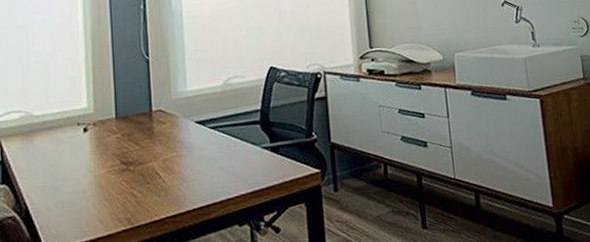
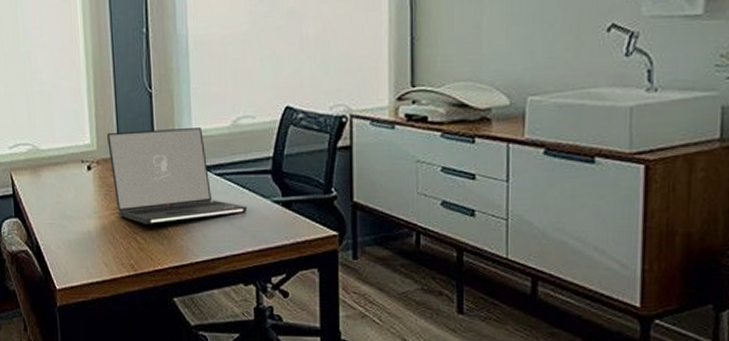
laptop: none [105,88,240,179] -> present [107,128,248,224]

